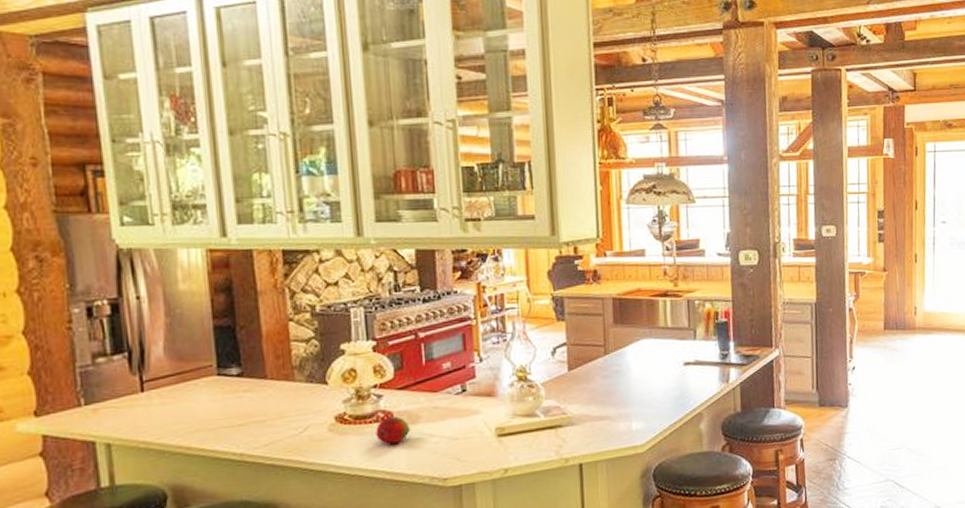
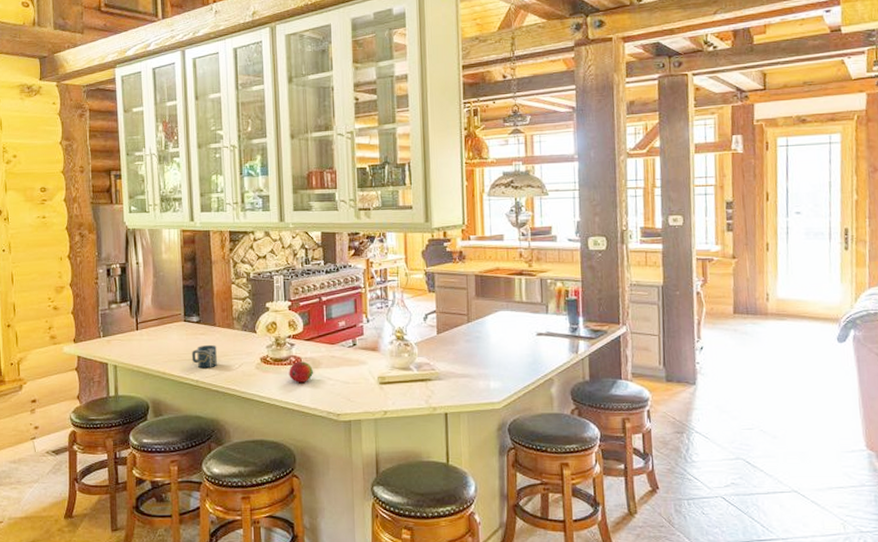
cup: none [232,404,271,438] -> present [192,345,217,369]

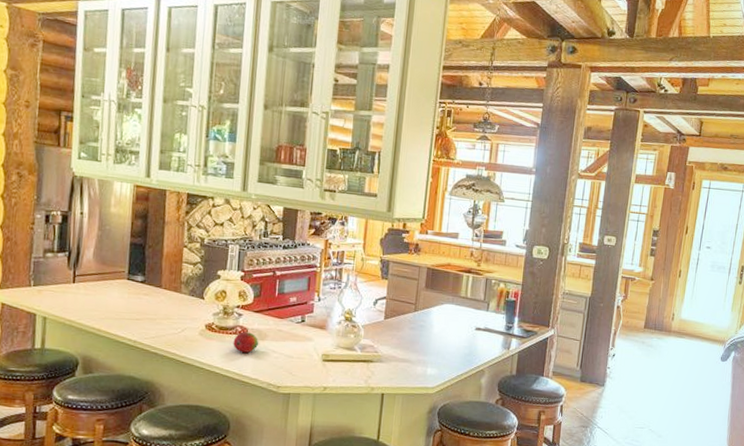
cup: present [192,345,217,369] -> none [132,306,160,330]

